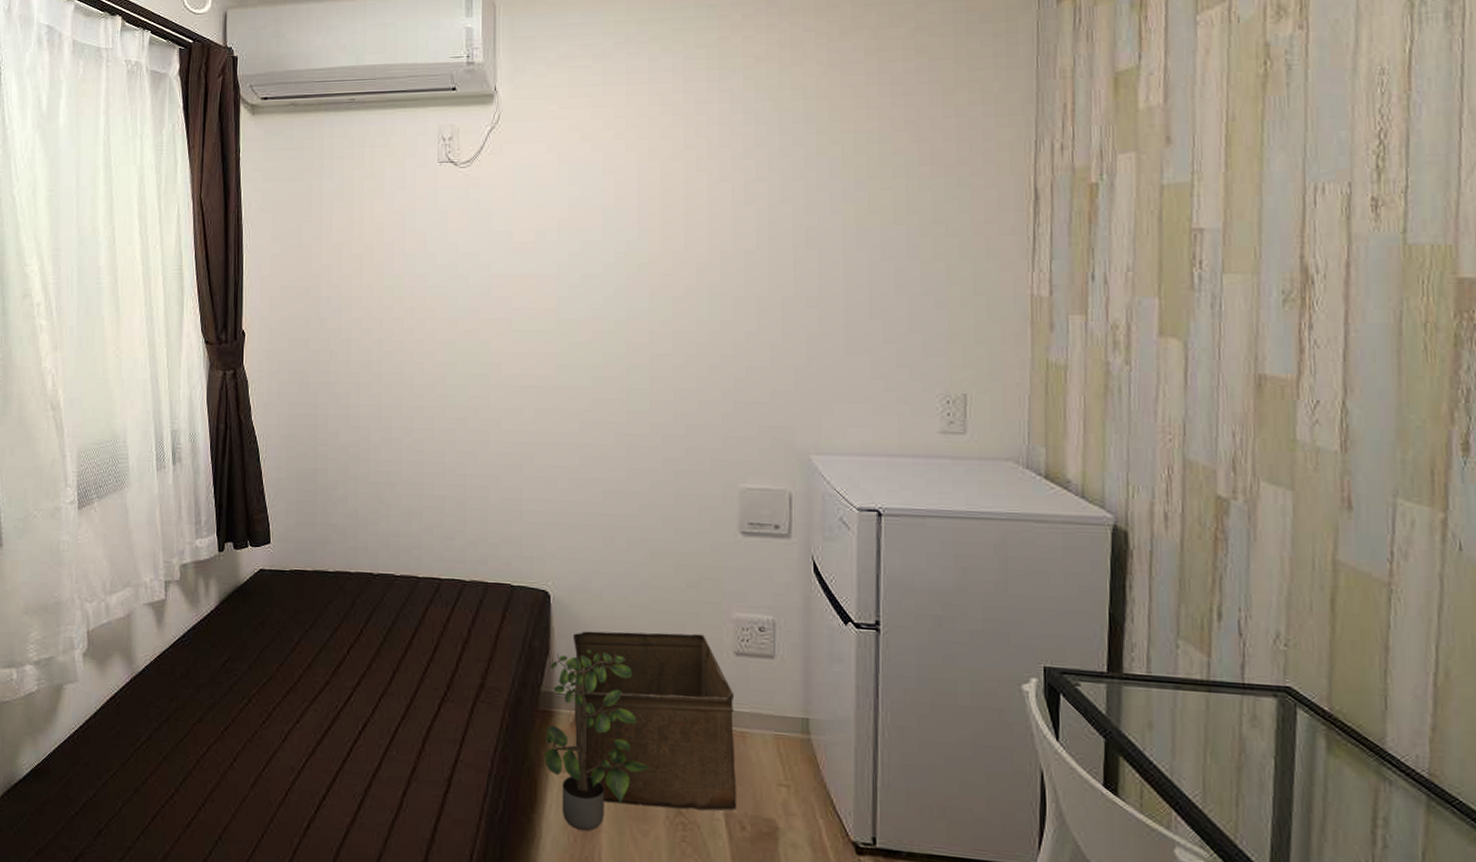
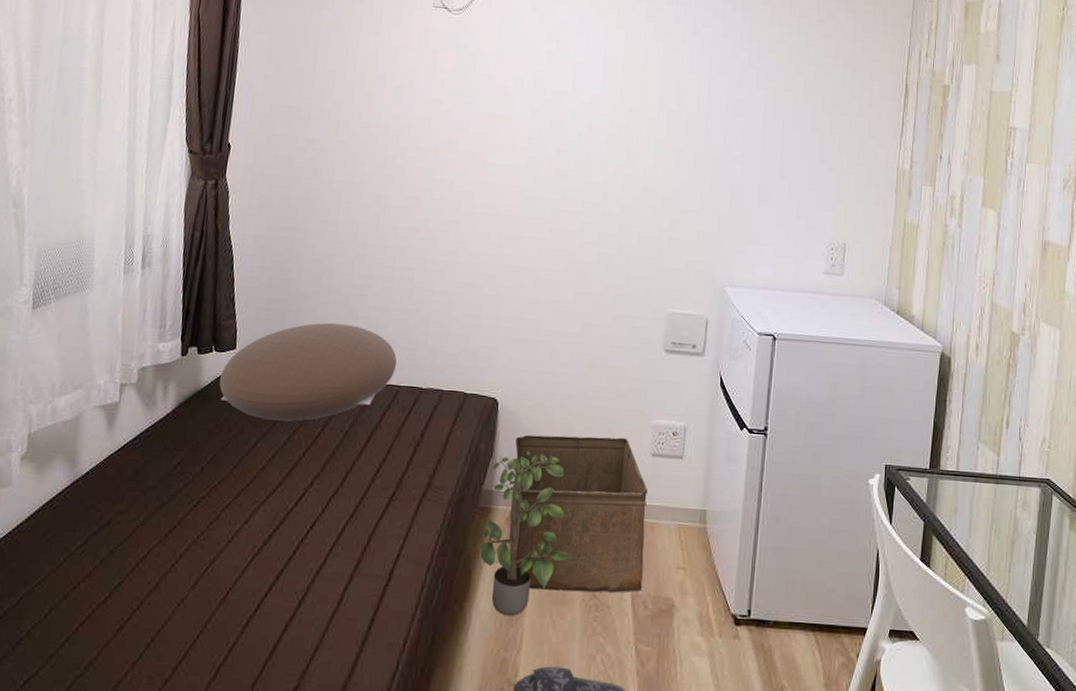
cushion: none [257,513,436,618] -> present [219,323,398,422]

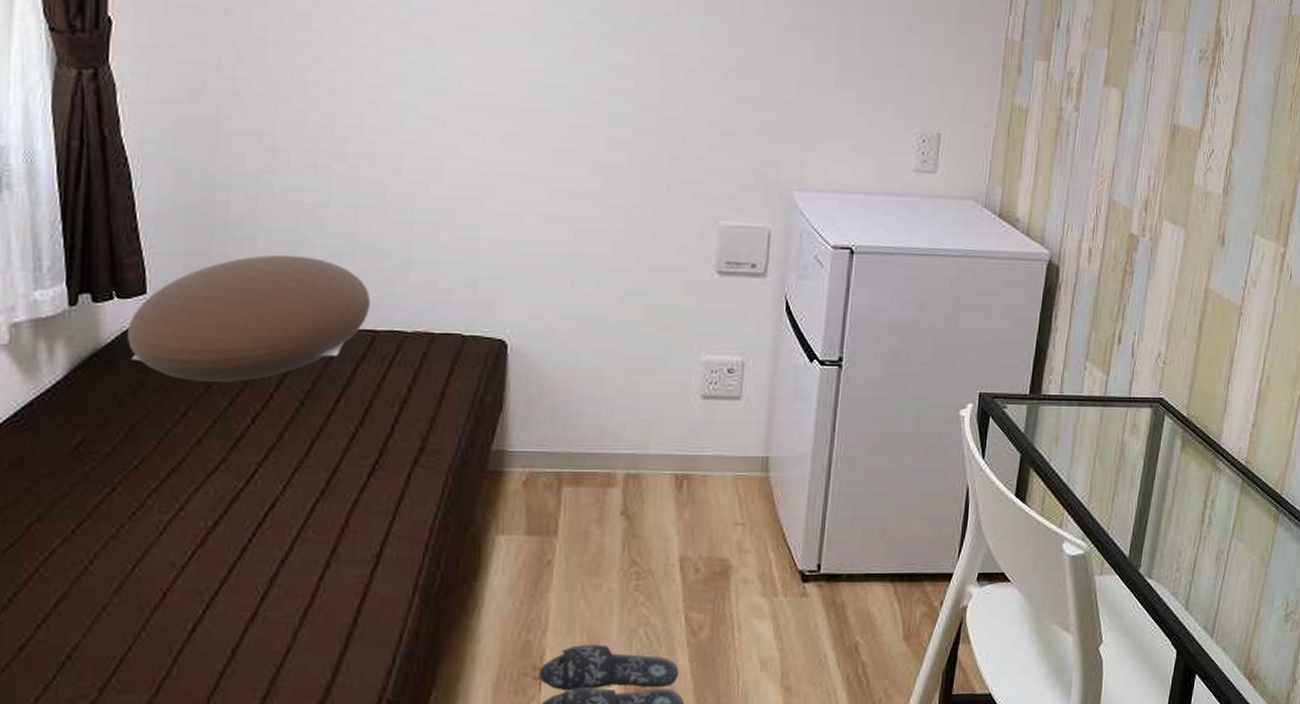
potted plant: present [480,452,574,616] -> none [491,401,609,594]
storage bin: present [509,435,648,593] -> none [527,379,698,561]

